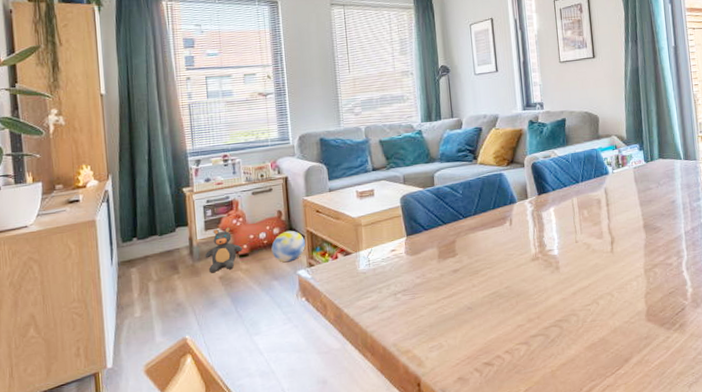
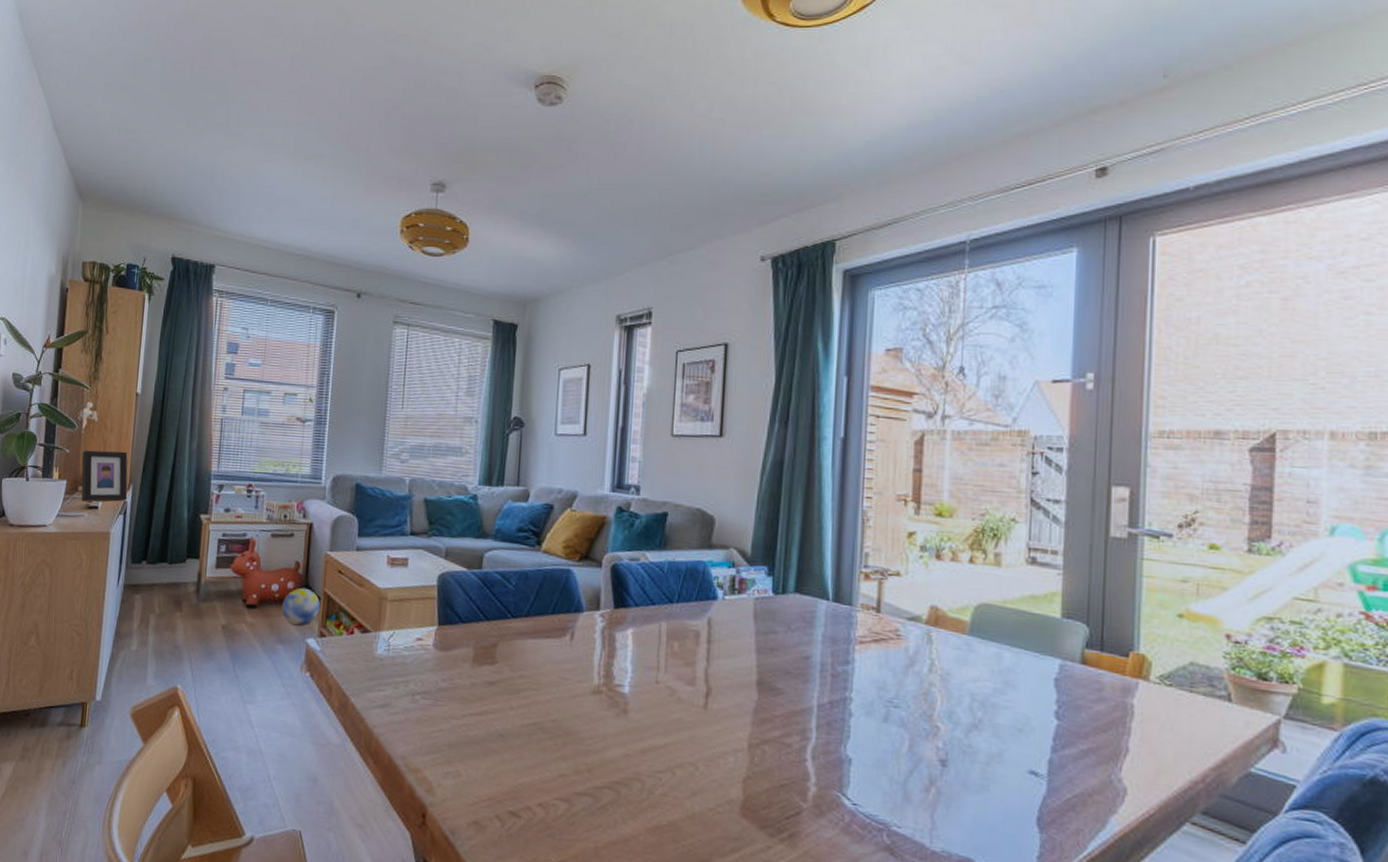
picture frame: none [54,147,107,198] -> present [81,450,128,502]
stuffed animal: present [205,227,242,273] -> none [211,568,251,620]

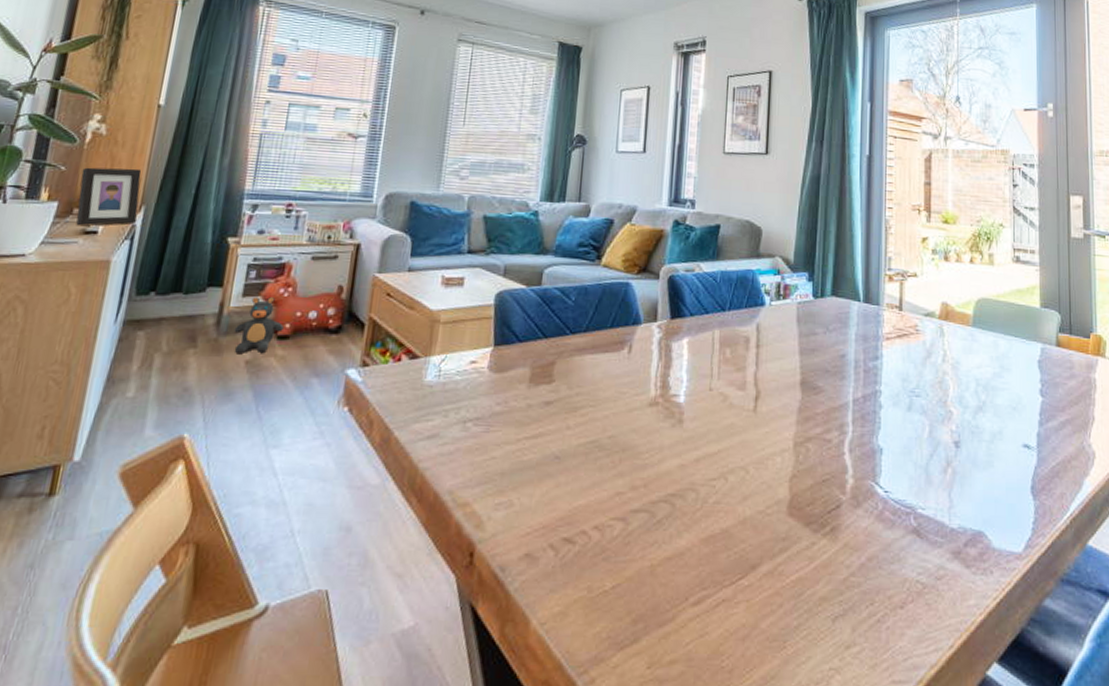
stuffed animal: none [211,568,251,620] -> present [234,296,284,355]
ball: present [282,587,320,626] -> none [319,313,364,356]

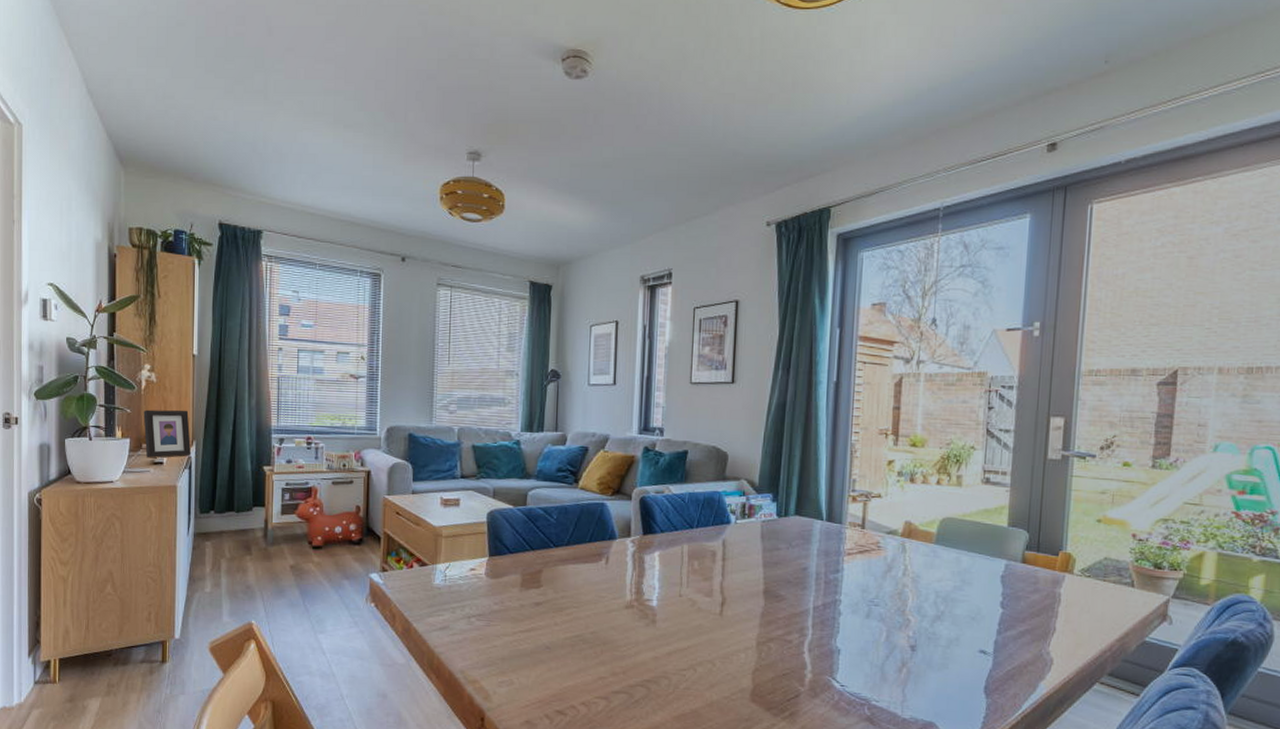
stuffed animal: present [234,296,284,355] -> none [278,514,316,561]

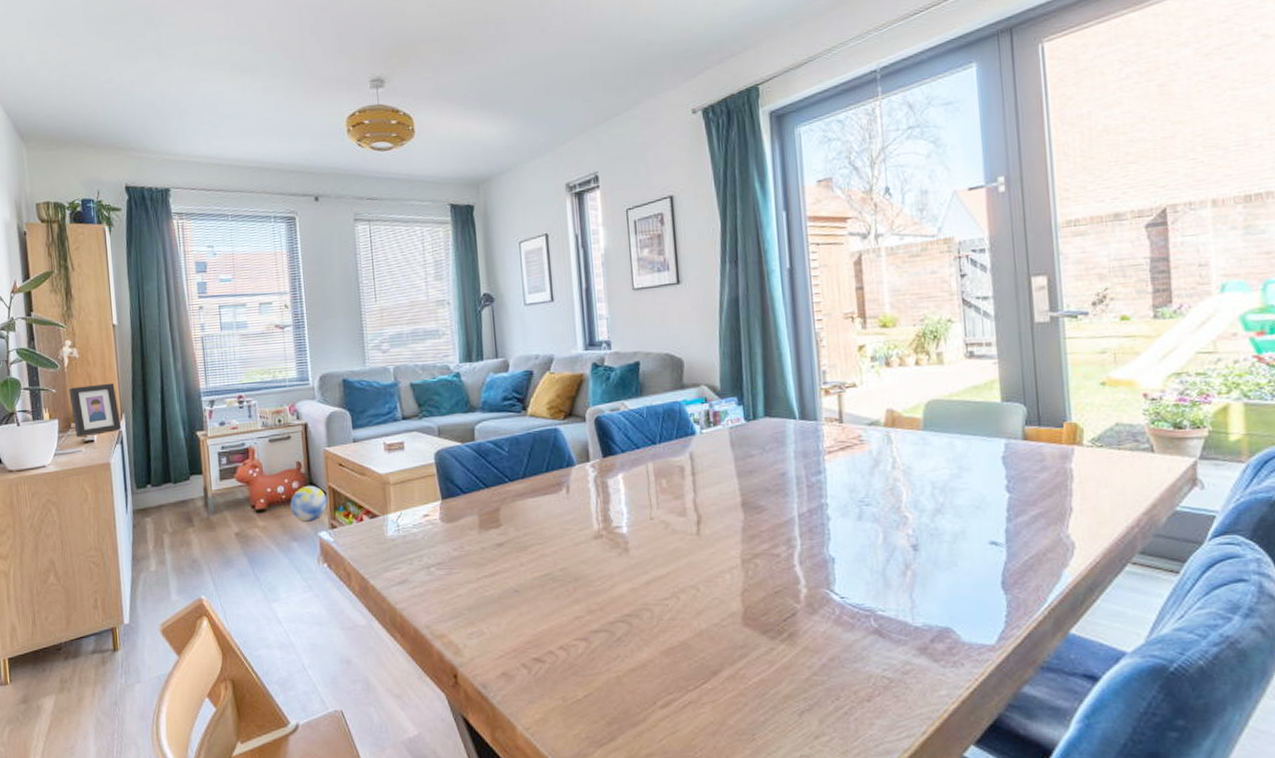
ball: none [346,529,381,563] -> present [290,485,327,522]

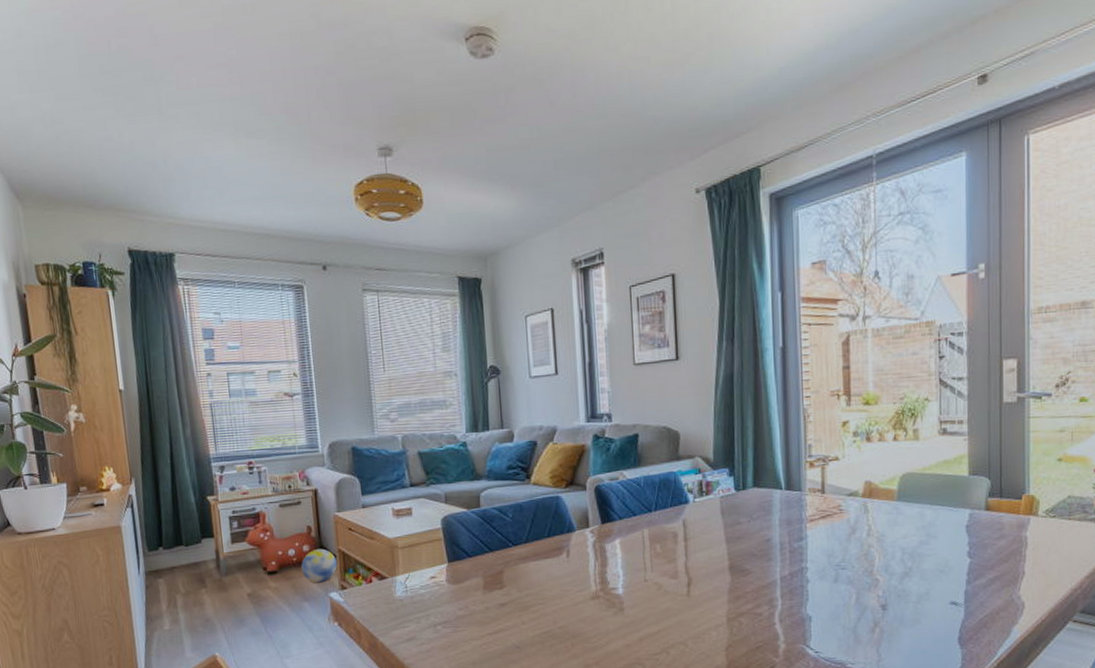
picture frame: present [69,382,121,438] -> none [76,447,131,501]

